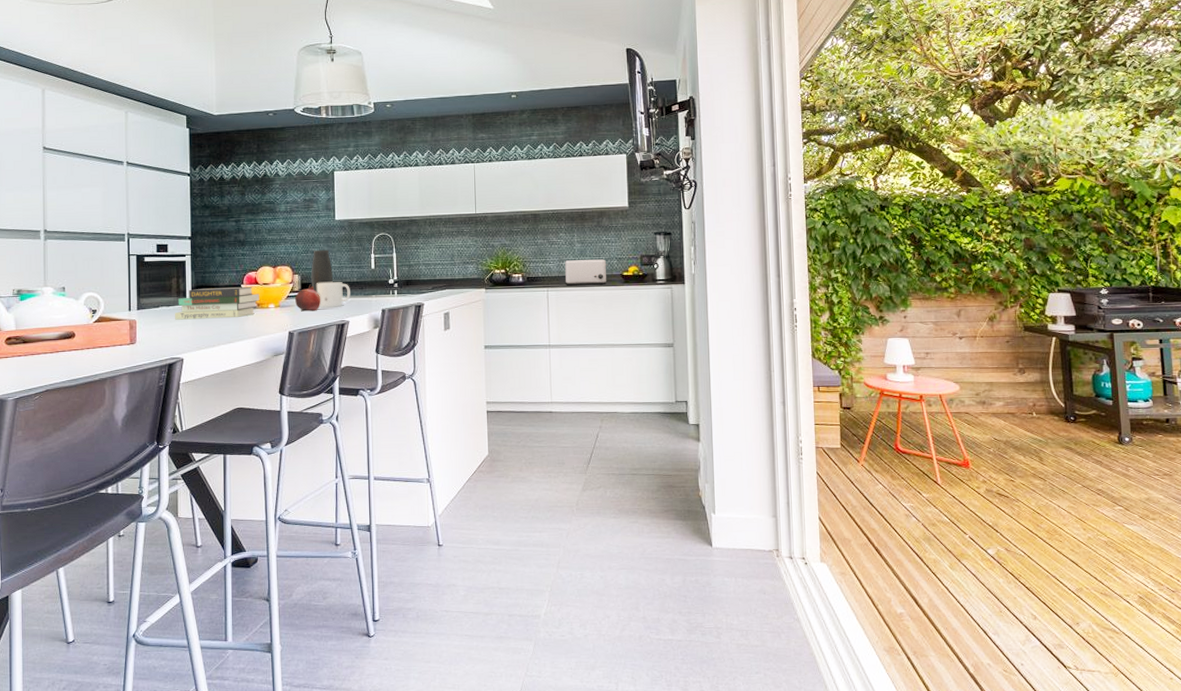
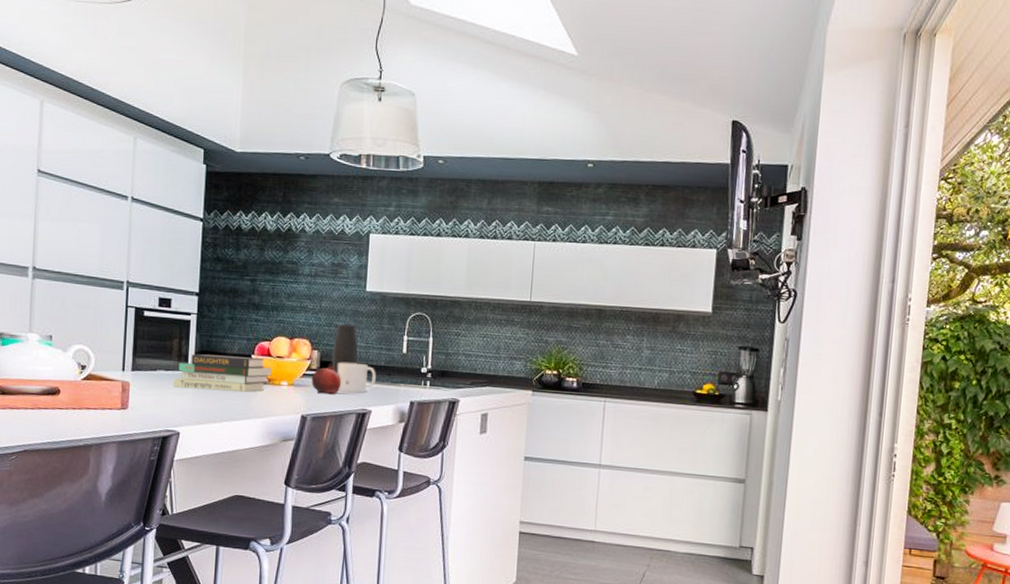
toaster: present [565,259,608,287] -> none [626,368,679,402]

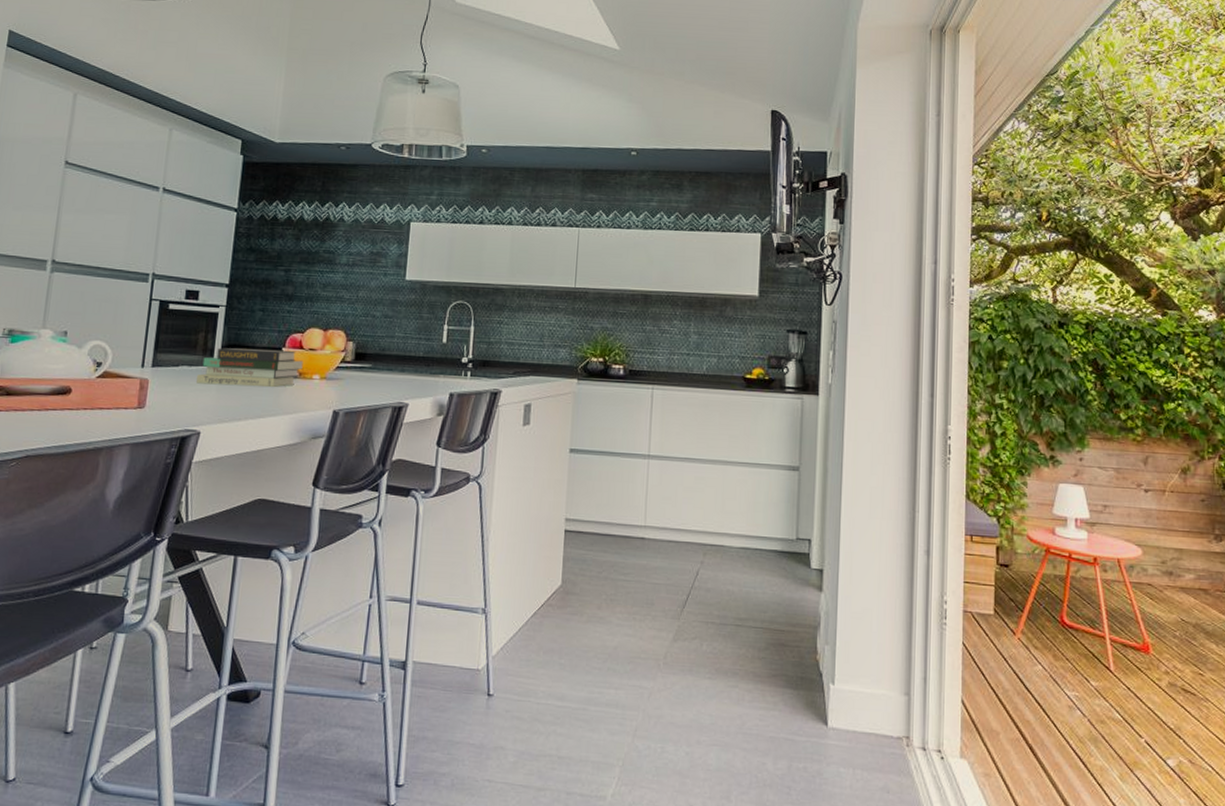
fruit: present [311,363,342,395] -> none [345,355,378,388]
vase: present [332,324,358,374] -> none [367,314,396,366]
mug: present [337,362,376,394] -> none [373,354,414,387]

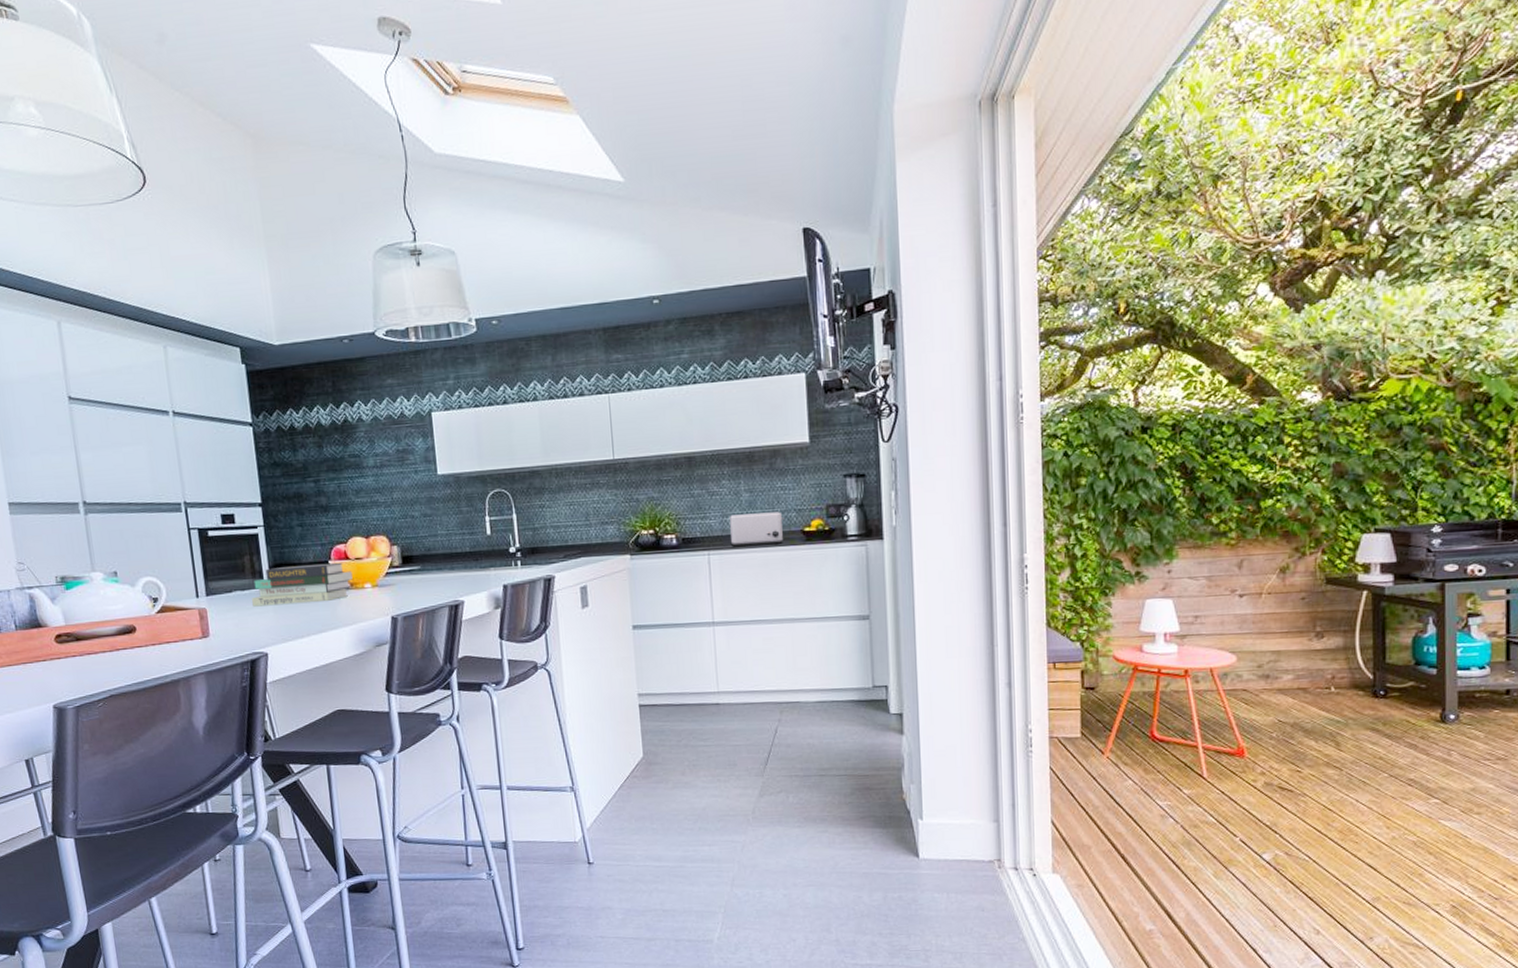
toaster: none [674,354,728,388] -> present [730,512,785,548]

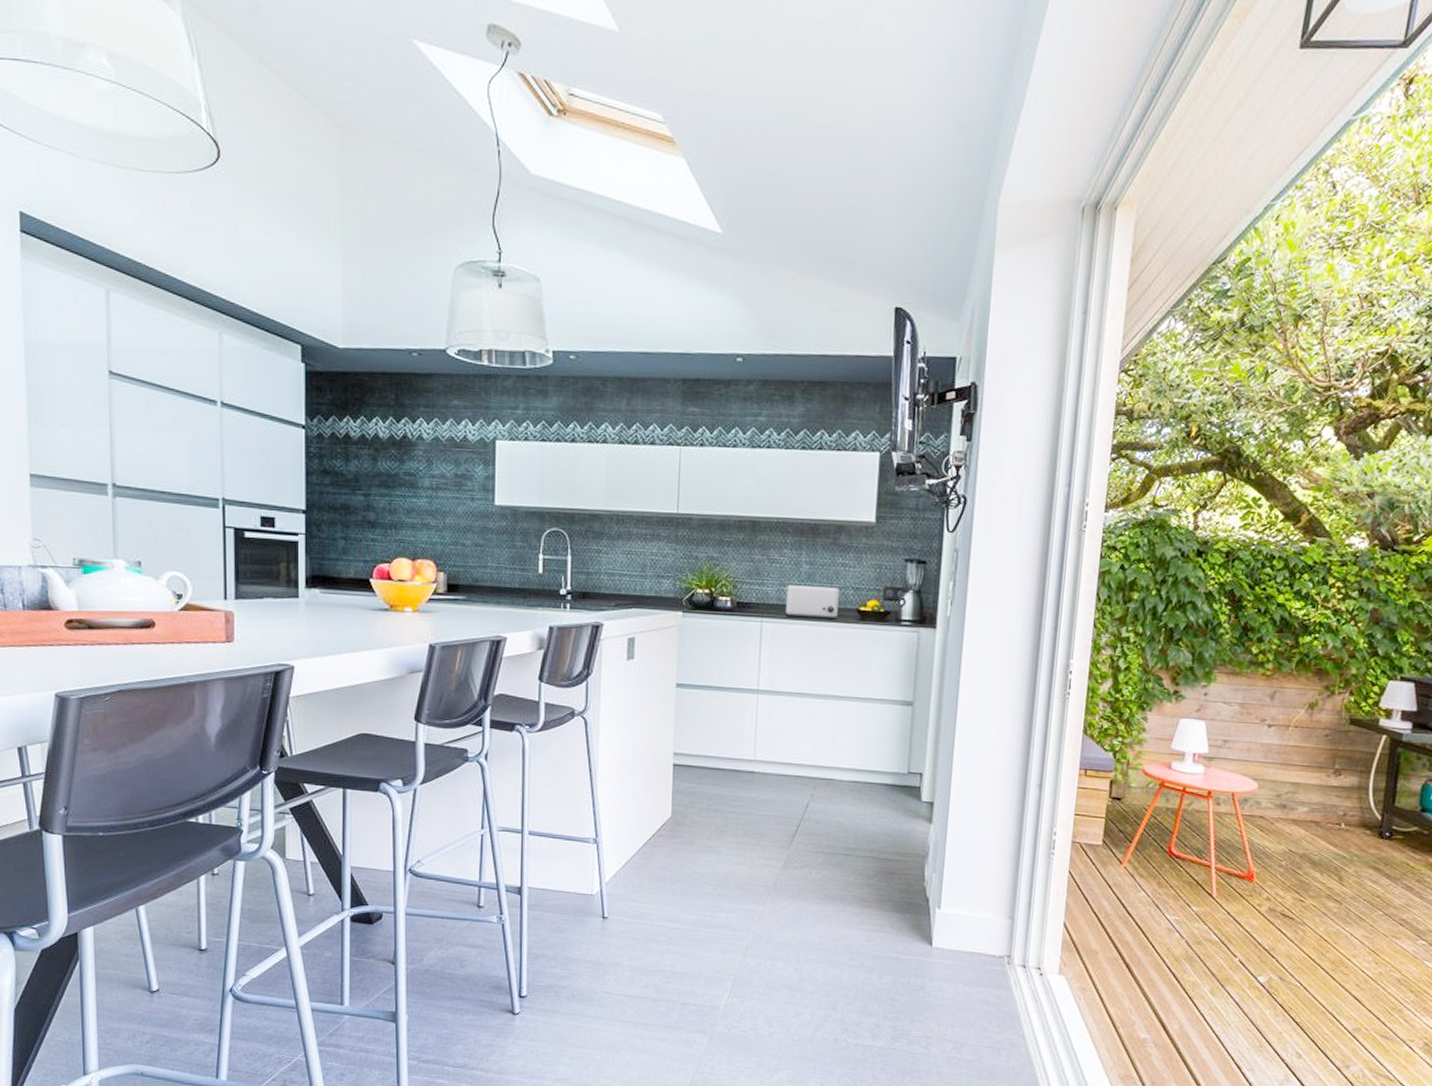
books: present [252,562,353,607] -> none [284,579,393,621]

